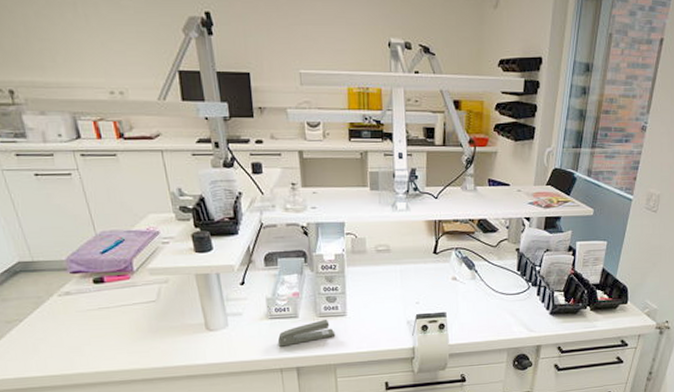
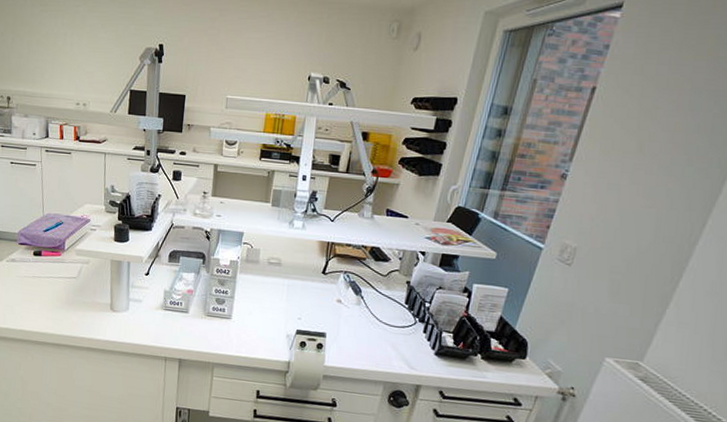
stapler: present [277,319,336,347] -> none [167,319,219,338]

